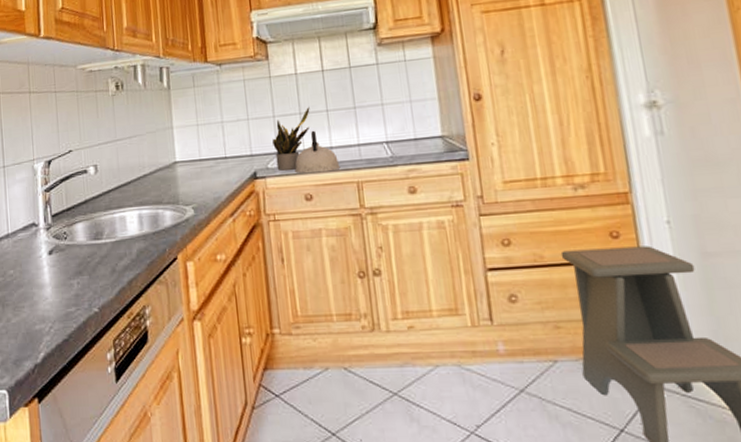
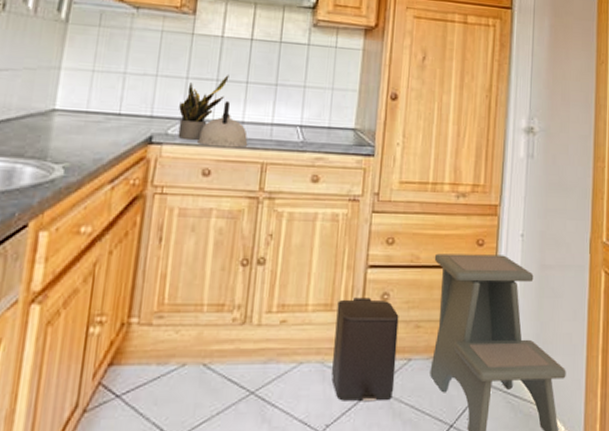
pedal bin: none [462,300,544,404] -> present [331,297,399,402]

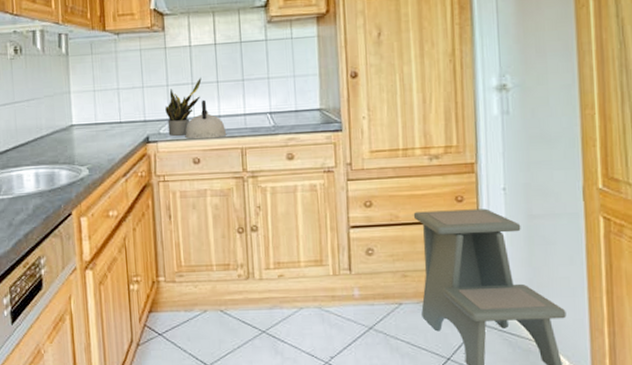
pedal bin: present [331,297,399,402] -> none [326,253,389,339]

